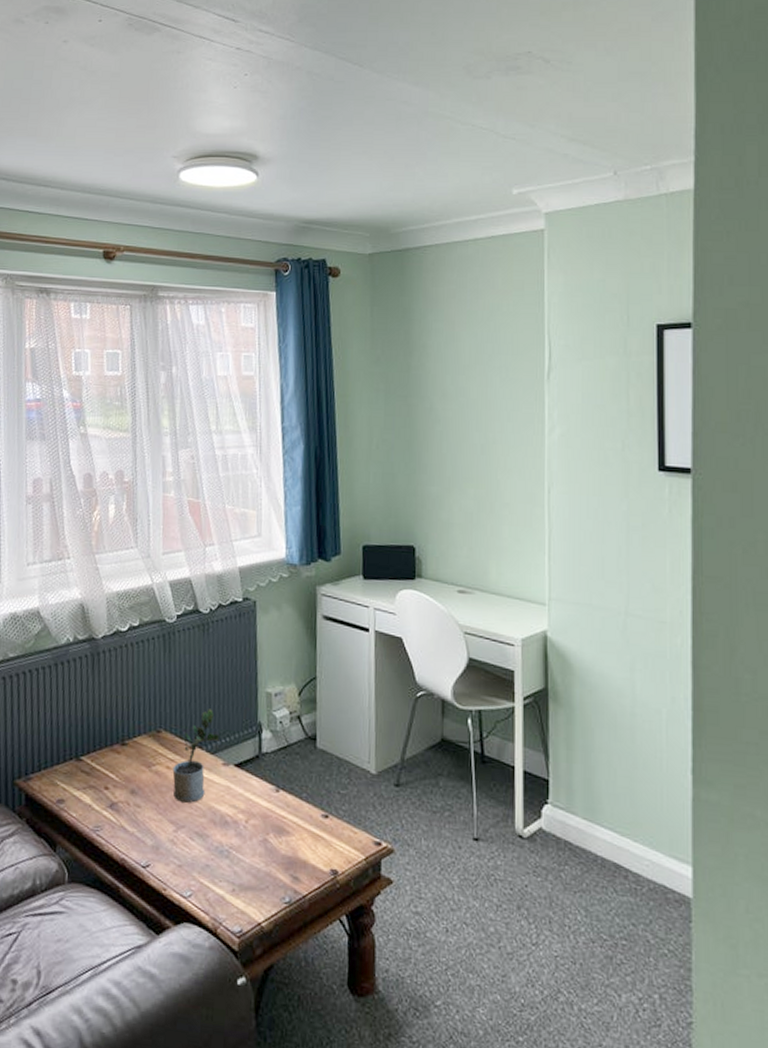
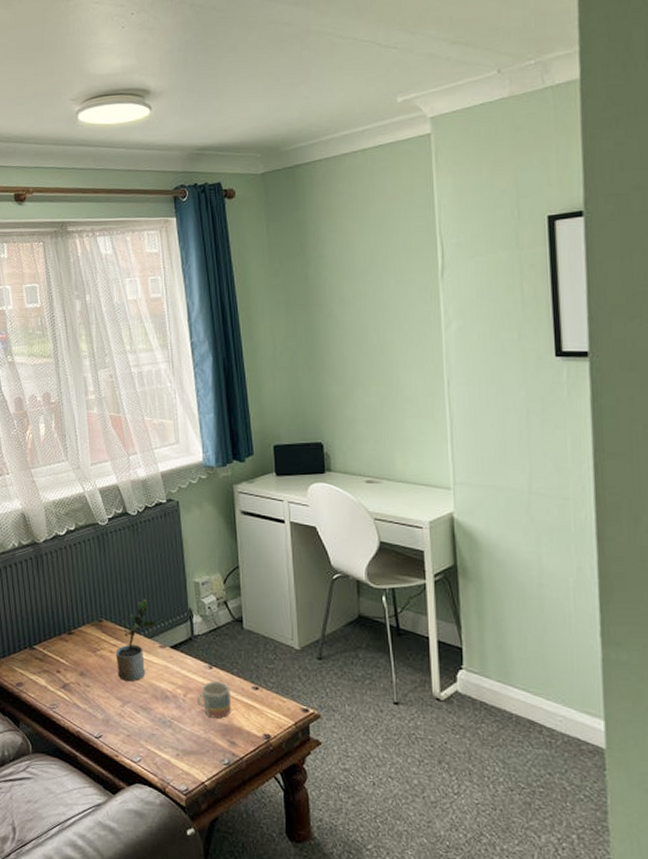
mug: none [260,806,298,850] -> present [197,681,232,719]

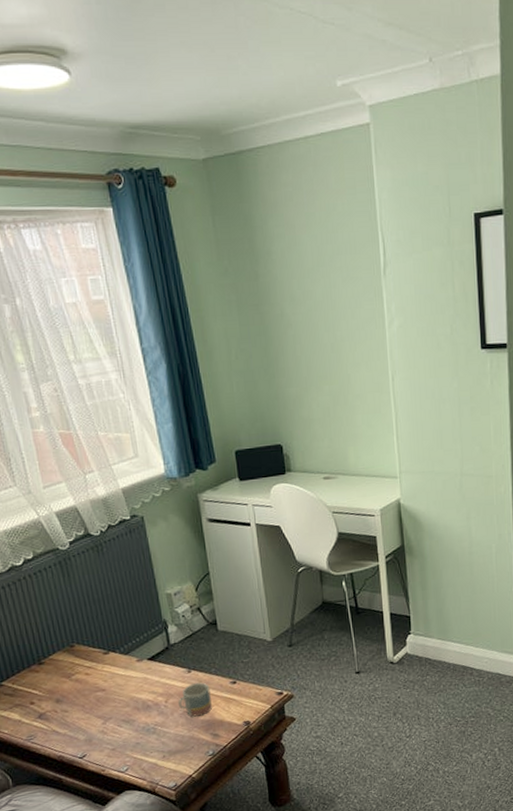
potted plant: present [115,599,155,682] -> none [91,617,130,700]

